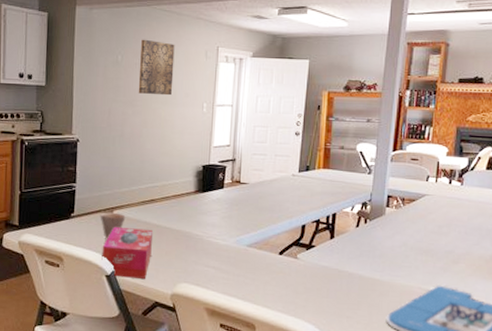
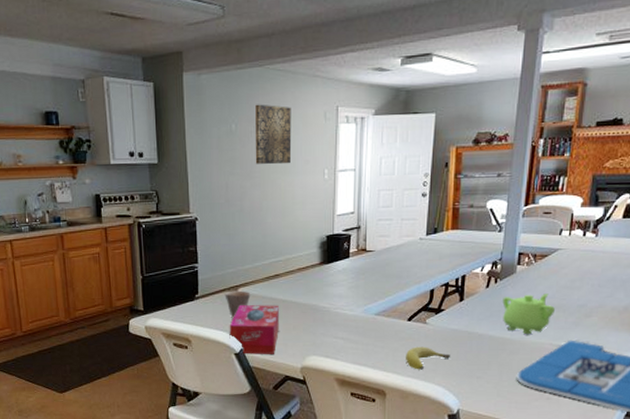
fruit: none [276,281,320,305] -> present [406,346,450,370]
teapot: none [372,236,423,277] -> present [502,294,555,335]

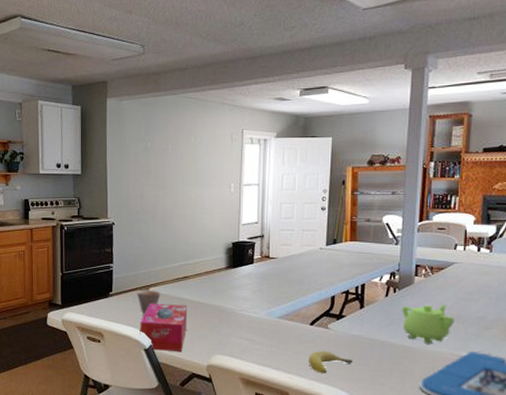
wall art: present [254,104,292,165] -> none [168,126,201,178]

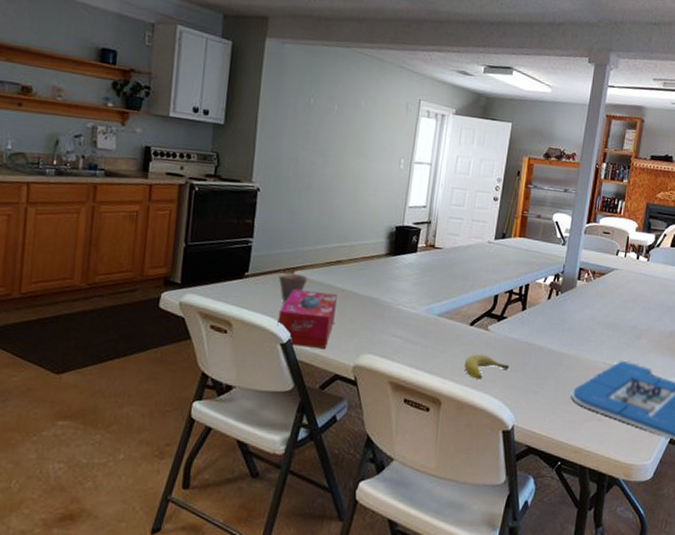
teapot: present [402,304,454,344] -> none [561,310,610,352]

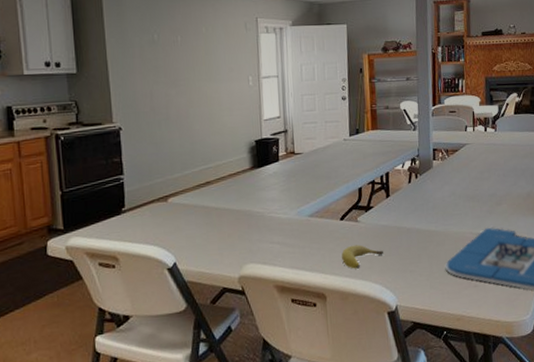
tissue box: present [277,289,337,349] -> none [160,213,214,269]
cup: present [278,273,308,305] -> none [154,200,182,232]

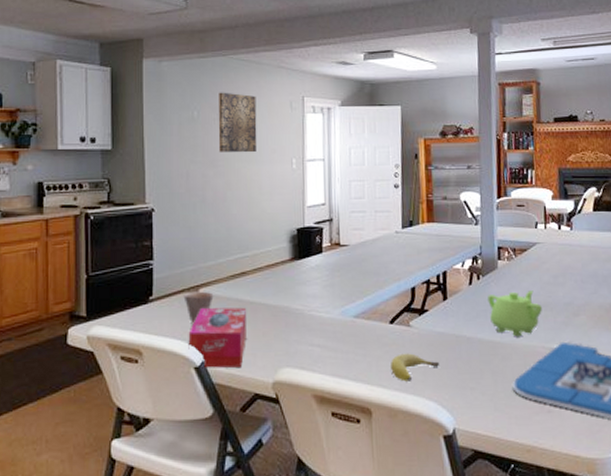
cup: none [154,200,182,232] -> present [183,291,214,325]
tissue box: none [160,213,214,269] -> present [188,307,247,368]
wall art: none [177,15,216,73] -> present [218,92,257,153]
teapot: none [424,185,470,226] -> present [487,291,542,337]

